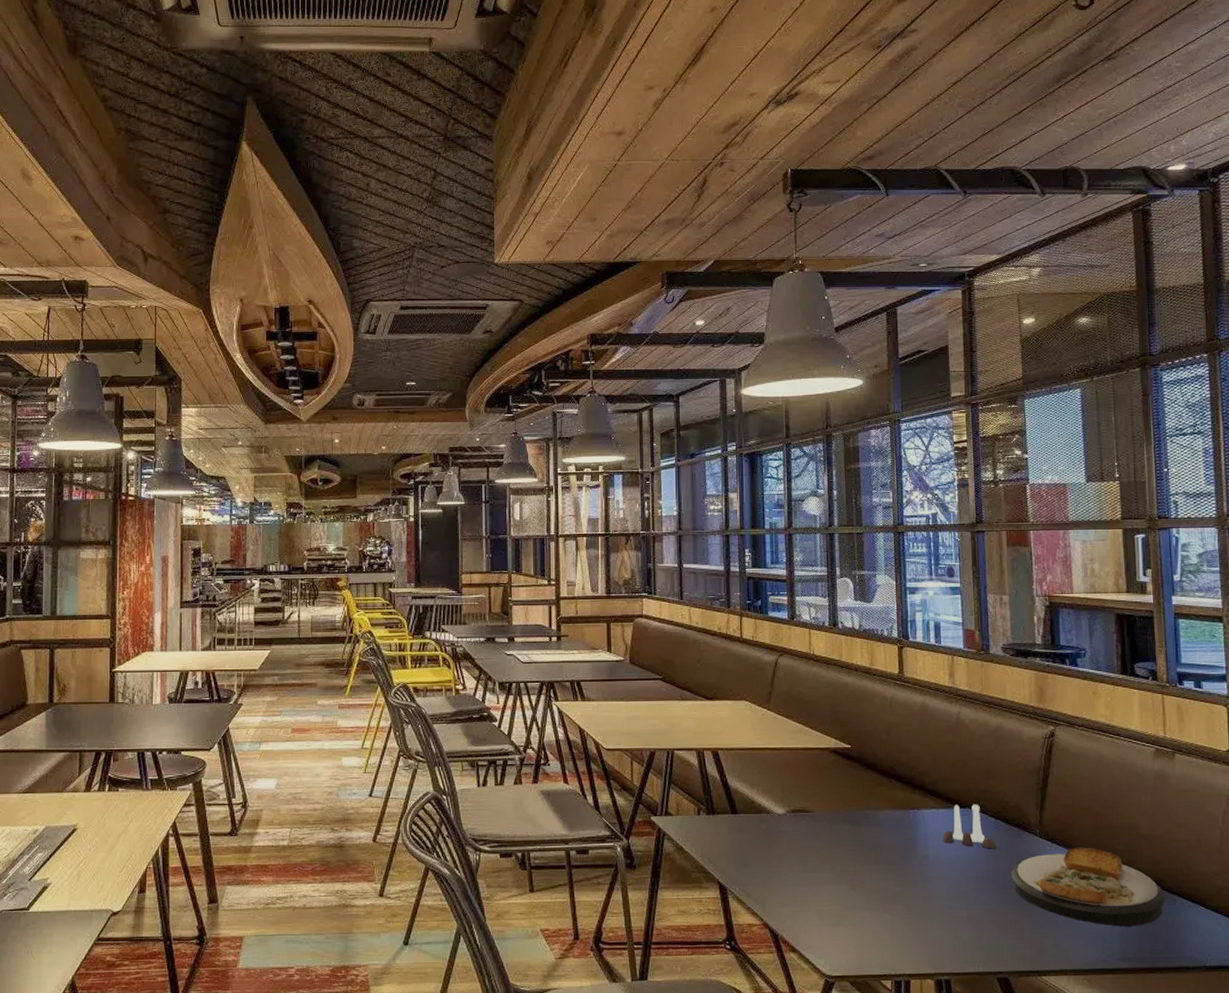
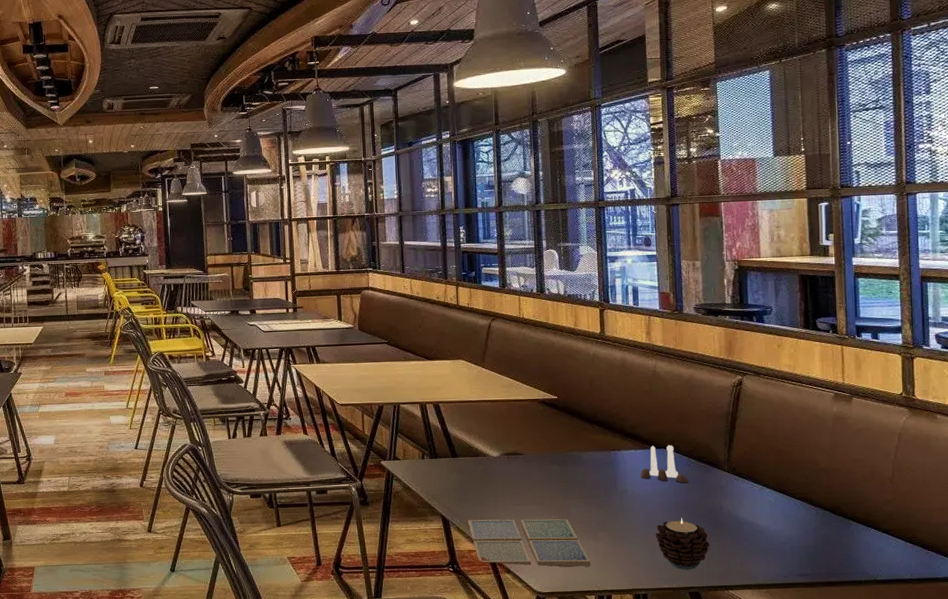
drink coaster: none [748,887,887,946] -> present [468,519,591,567]
candle: none [959,889,1021,951] -> present [655,517,710,570]
plate: present [1011,847,1166,927] -> none [702,480,842,548]

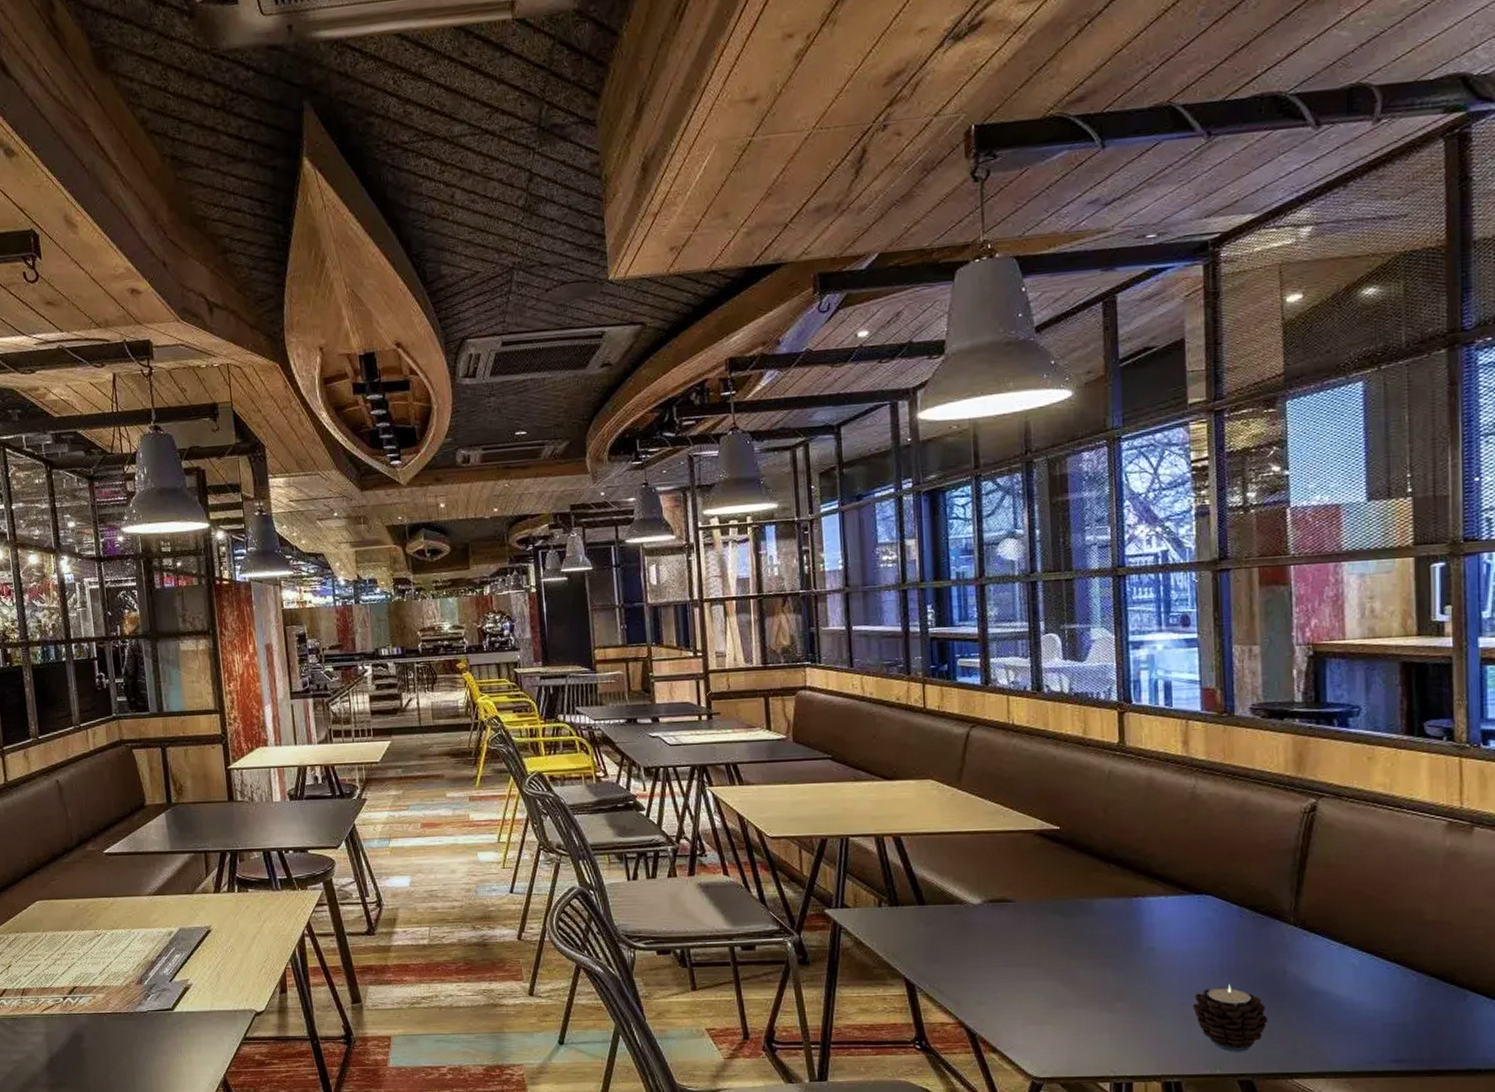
drink coaster: present [468,519,591,567] -> none [940,984,1105,1046]
salt and pepper shaker set: present [641,445,689,483] -> none [1173,890,1240,940]

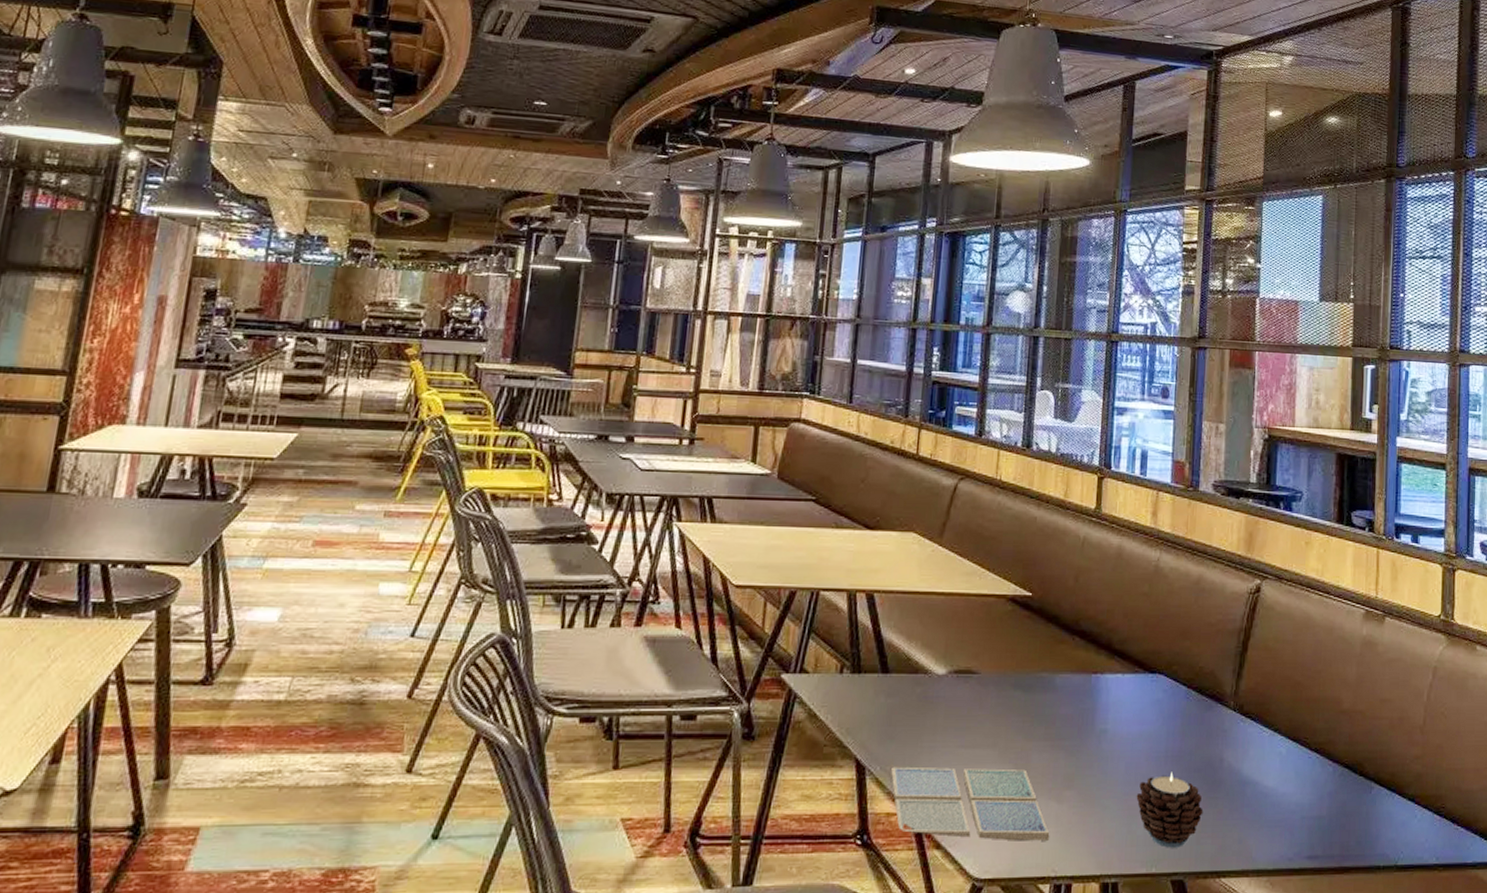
drink coaster: none [940,984,1105,1046] -> present [891,766,1050,841]

